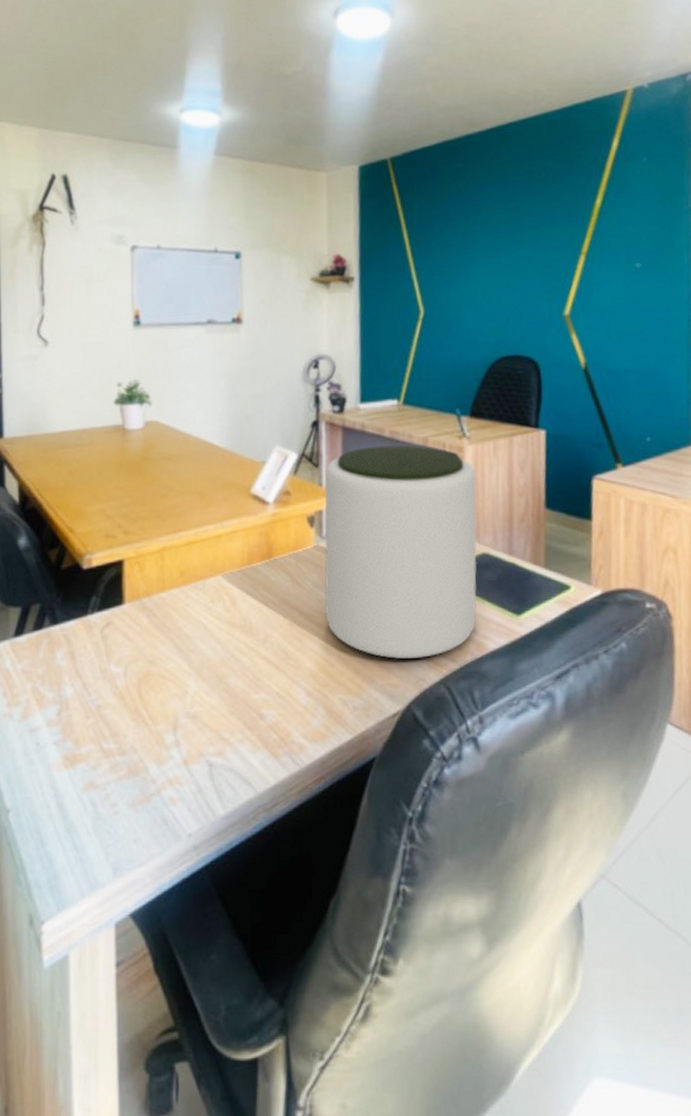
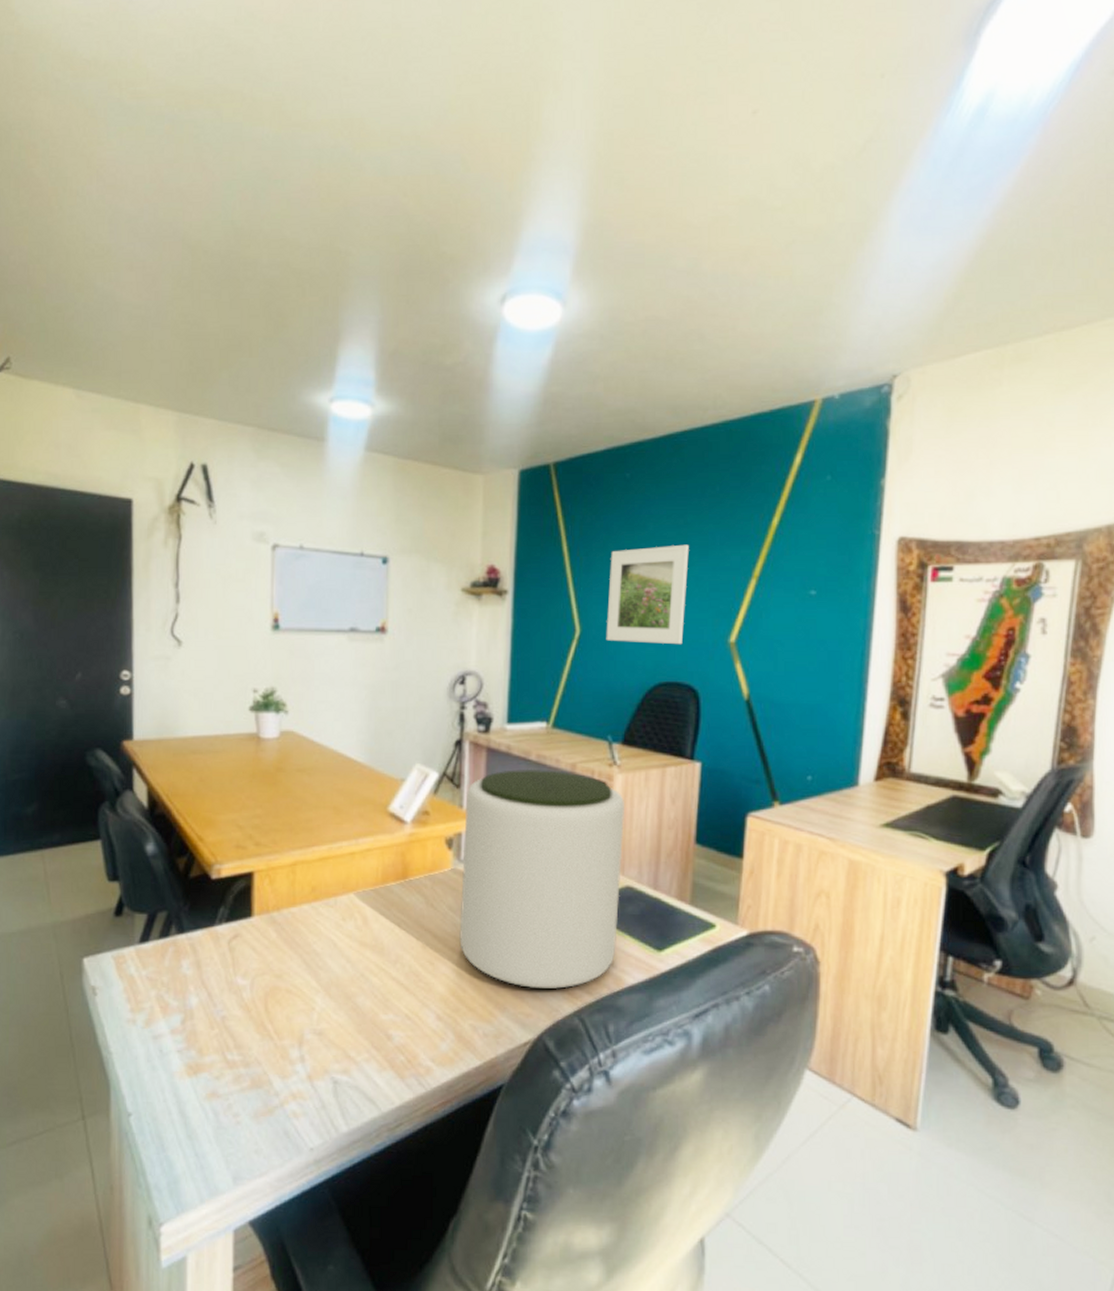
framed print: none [448,226,521,320] -> present [606,544,689,645]

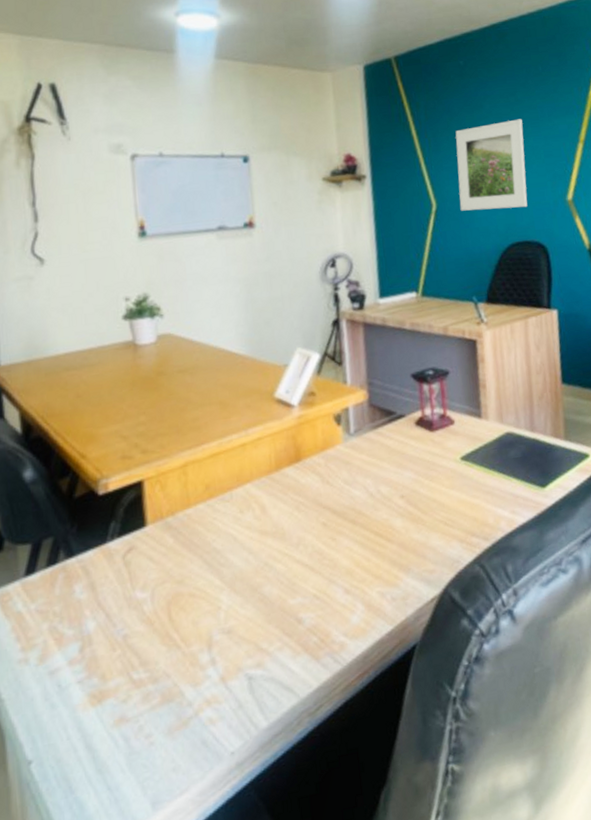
plant pot: present [459,768,626,990] -> none [349,335,505,546]

